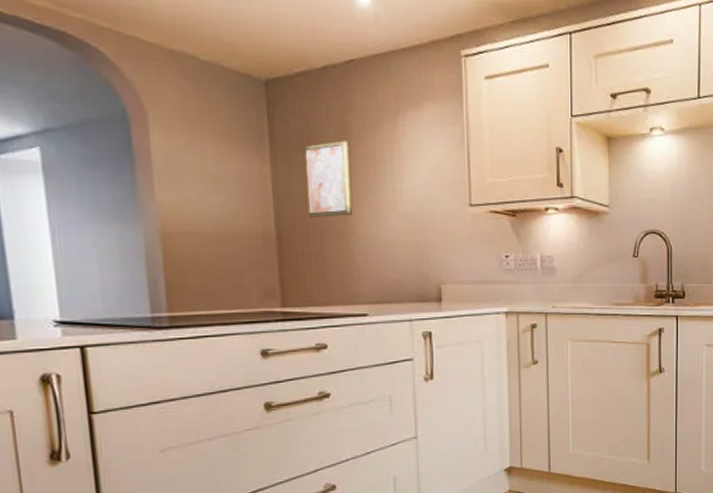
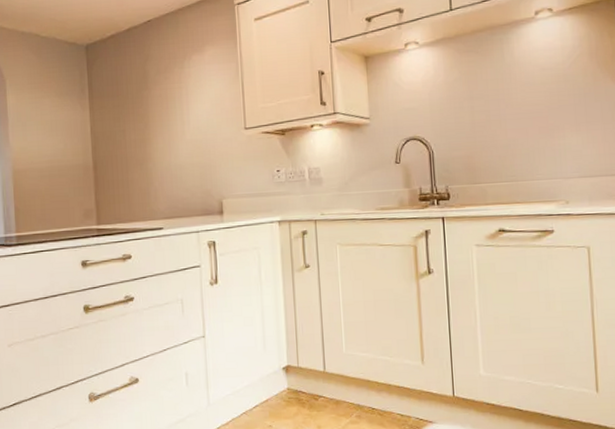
wall art: present [304,140,352,218] -> none [114,85,150,150]

